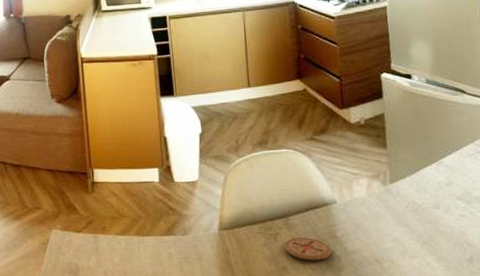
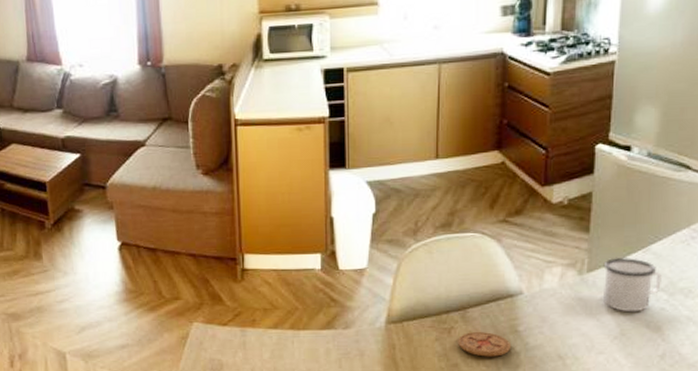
mug: none [403,169,458,219] -> present [602,257,662,312]

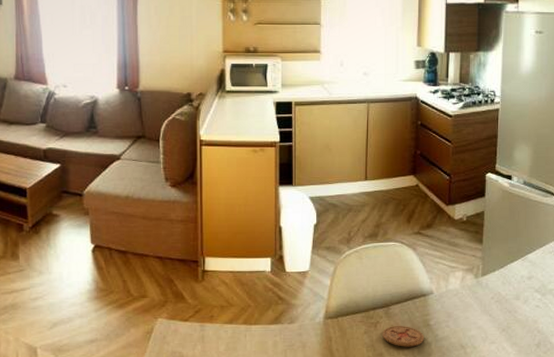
mug: present [602,257,662,312] -> none [493,264,536,309]

